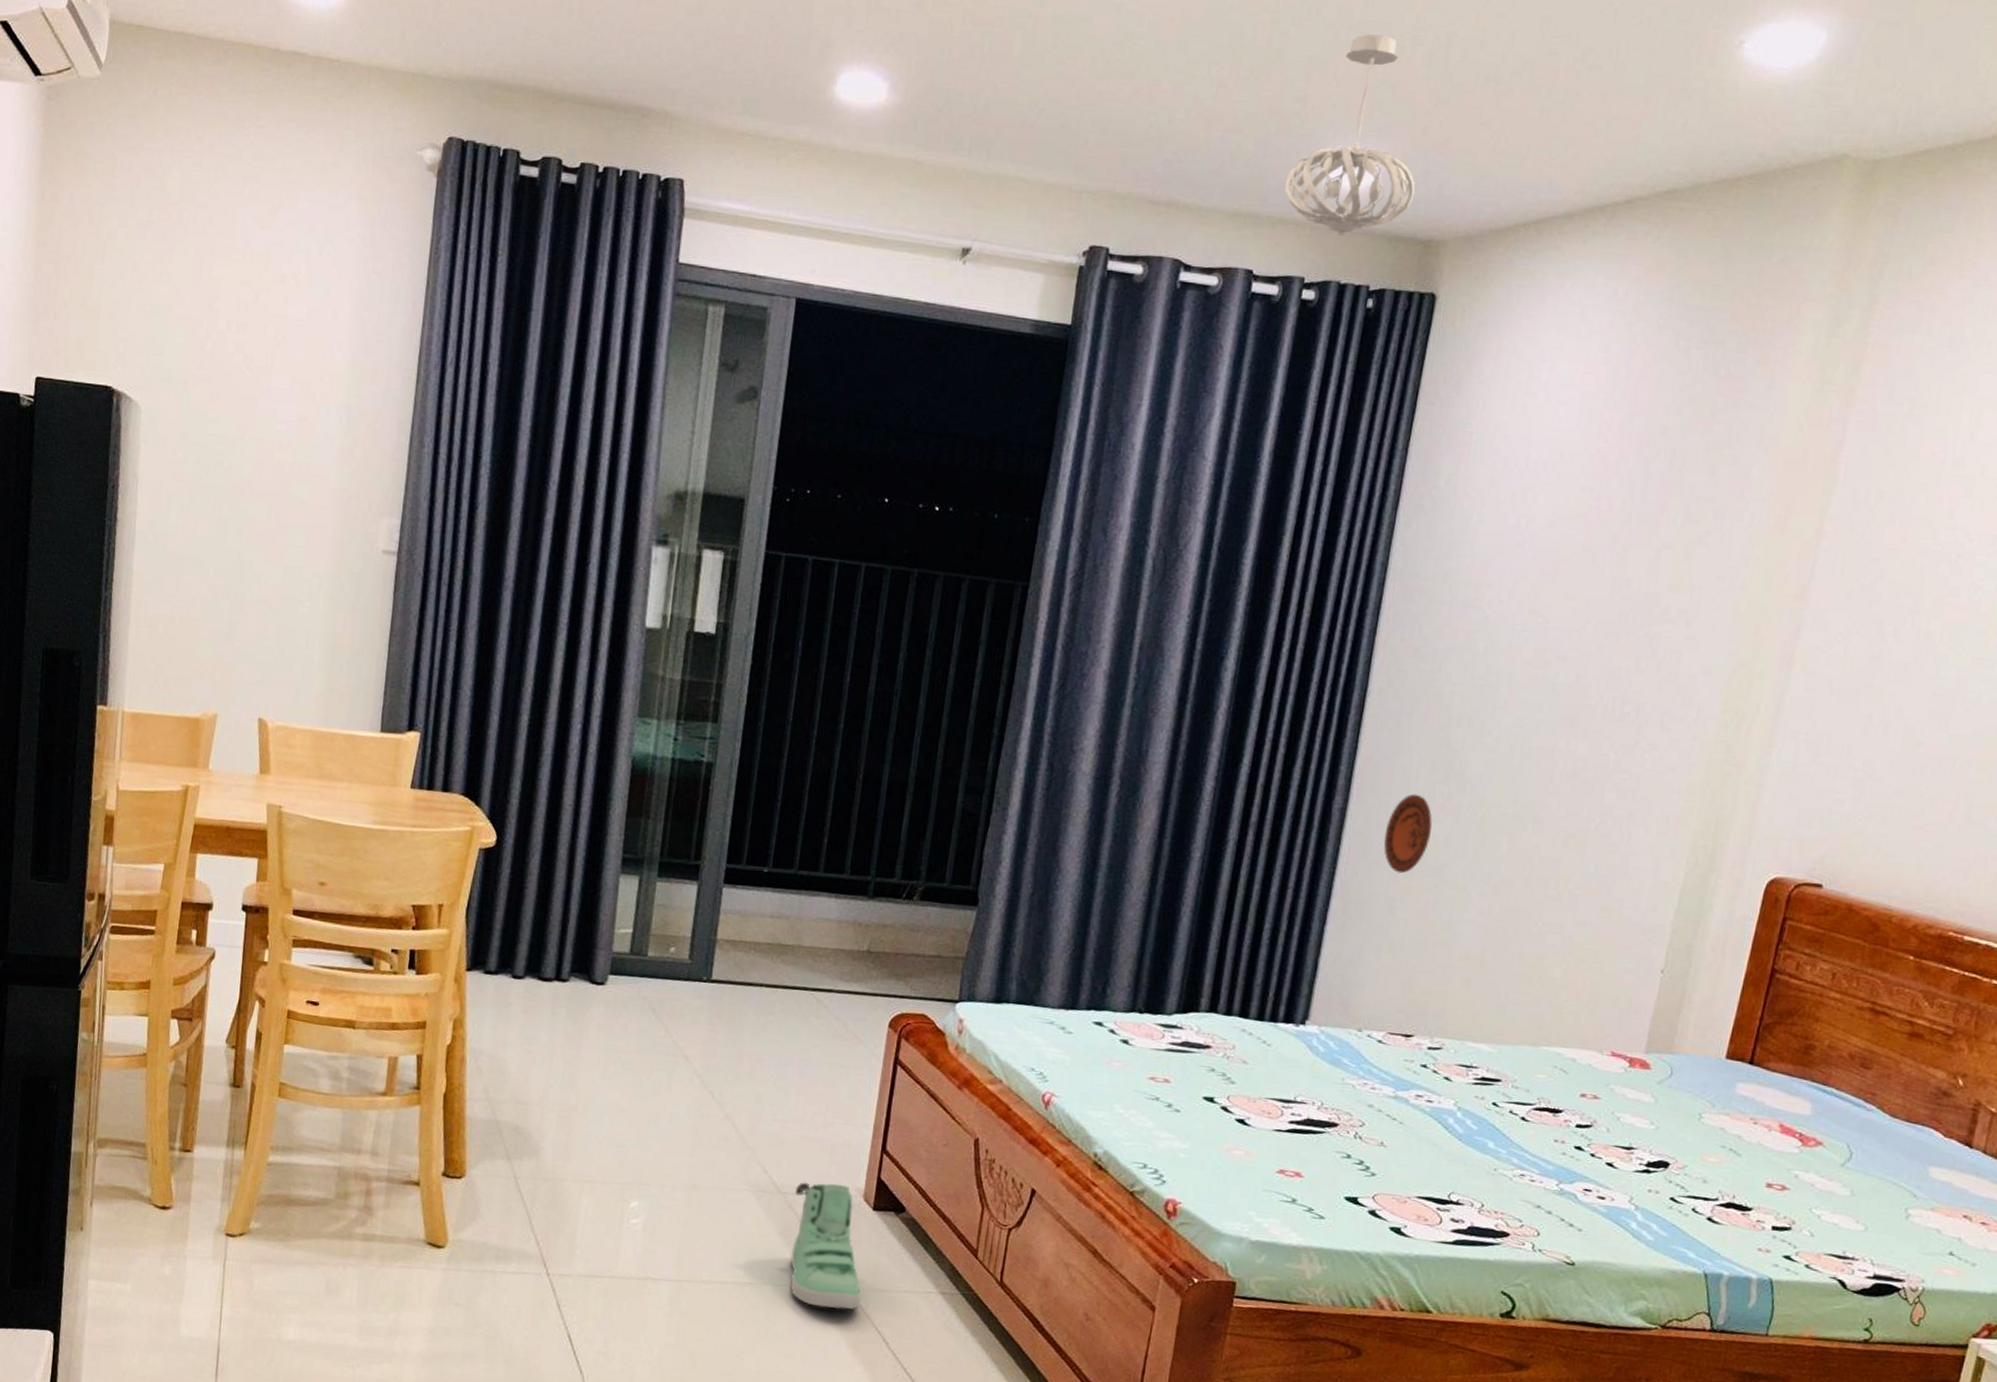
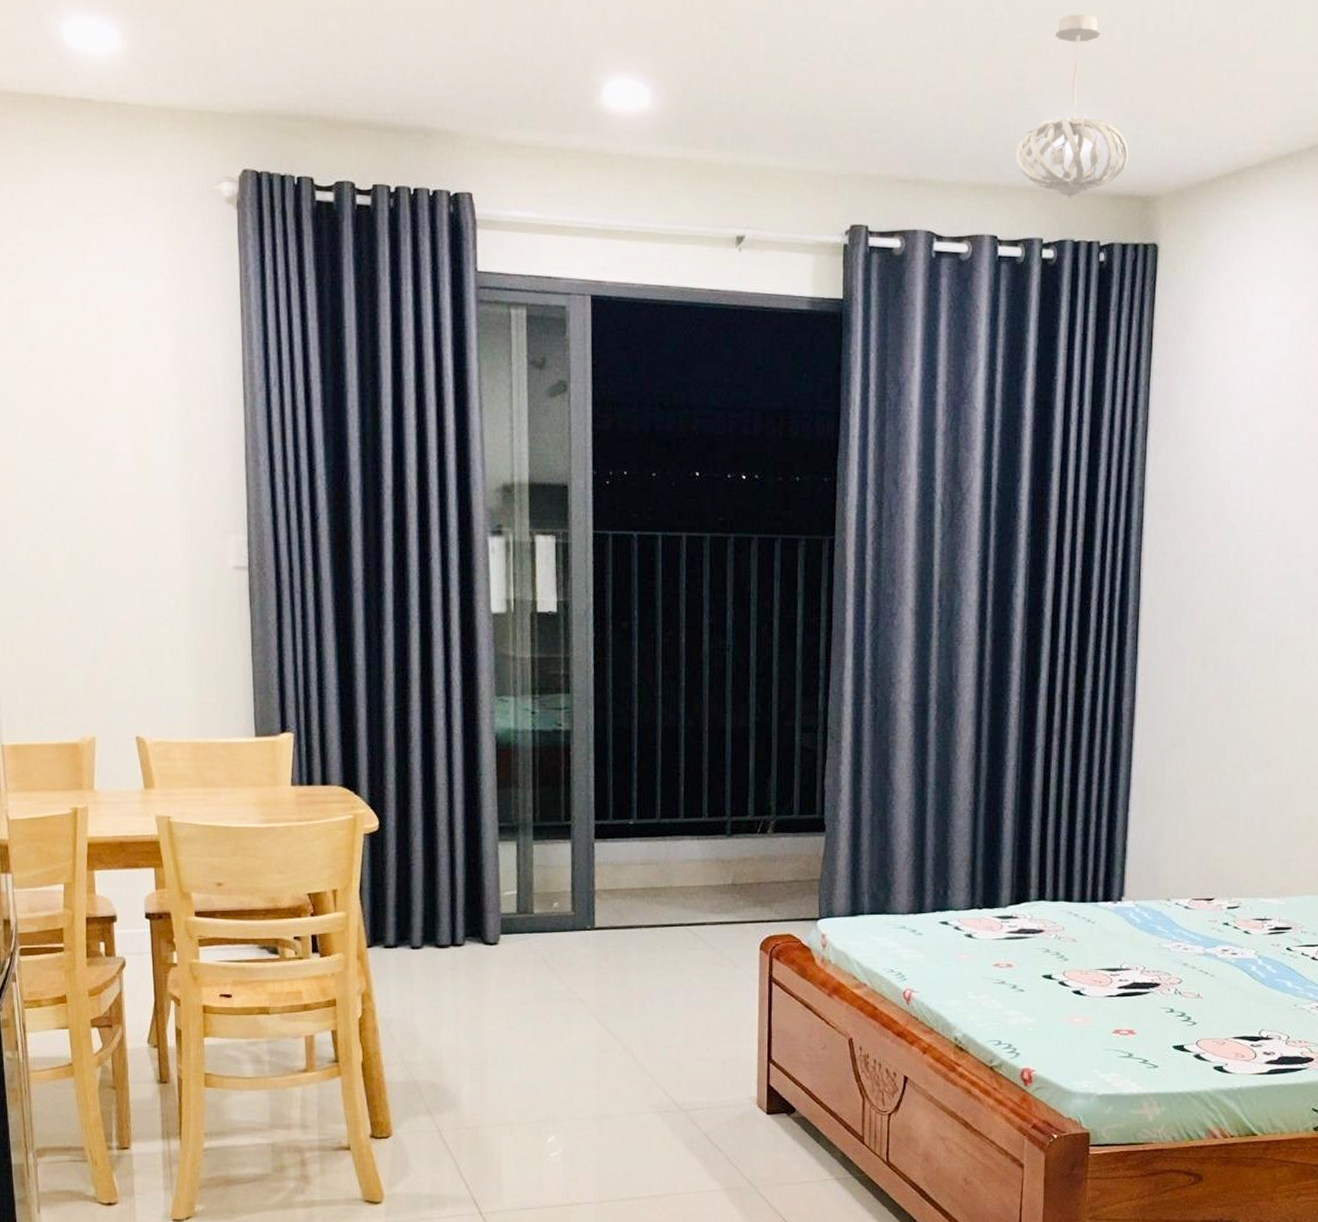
sneaker: present [790,1182,862,1310] -> none [695,1095,766,1207]
decorative plate: present [1383,793,1432,874] -> none [1169,688,1208,759]

